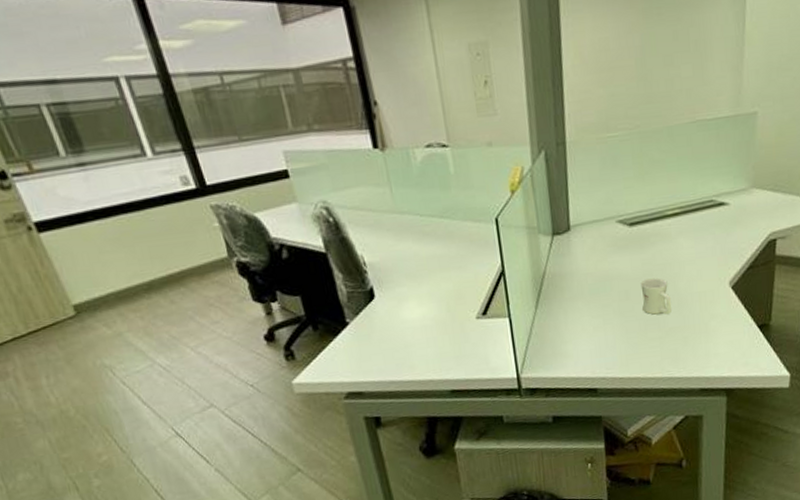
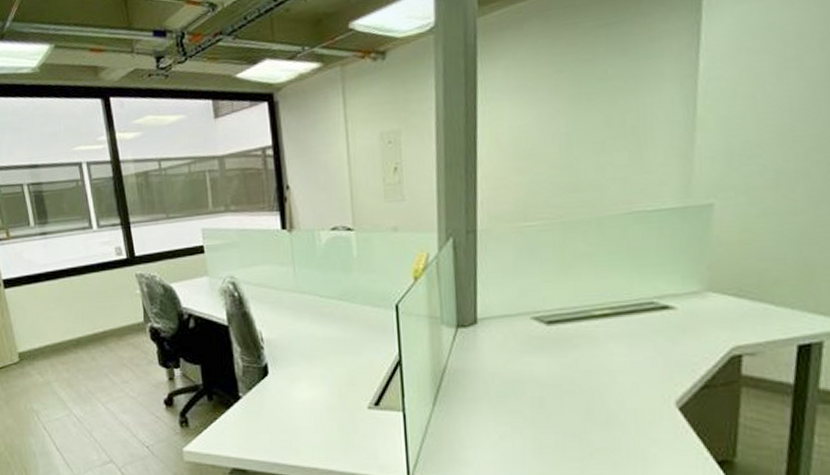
mug: present [640,278,672,315] -> none [558,386,598,431]

